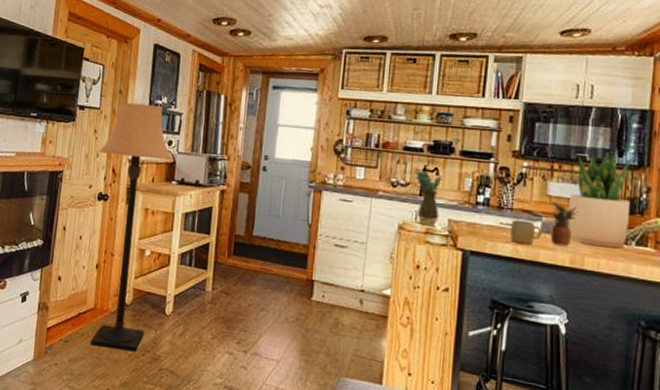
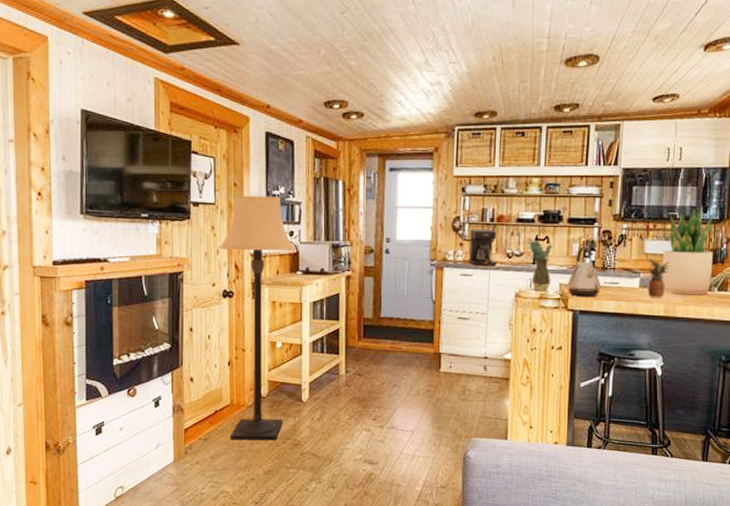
coffee maker: none [349,154,381,194] -> present [468,229,497,266]
kettle: none [457,180,497,237] -> present [567,245,602,297]
mug: present [510,219,542,245] -> none [613,278,640,299]

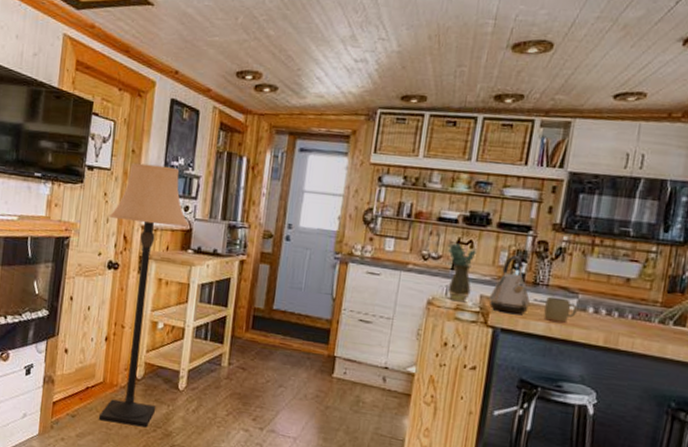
coffee maker: present [468,229,497,266] -> none [377,224,413,267]
mug: none [613,278,640,299] -> present [543,296,577,323]
fruit: present [647,257,671,299] -> none [585,277,618,326]
planter: present [662,209,714,295] -> none [605,227,677,328]

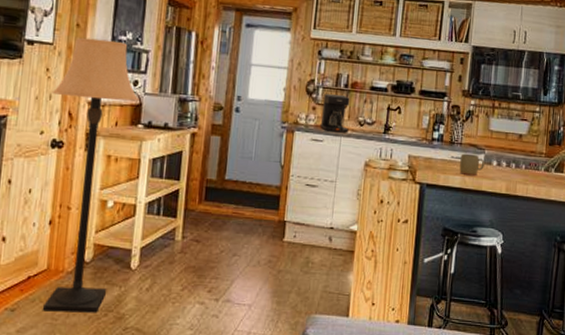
coffee maker: none [377,224,413,267] -> present [320,94,350,133]
vase: present [447,240,477,303] -> none [380,107,404,163]
kettle: present [489,255,531,315] -> none [416,118,449,171]

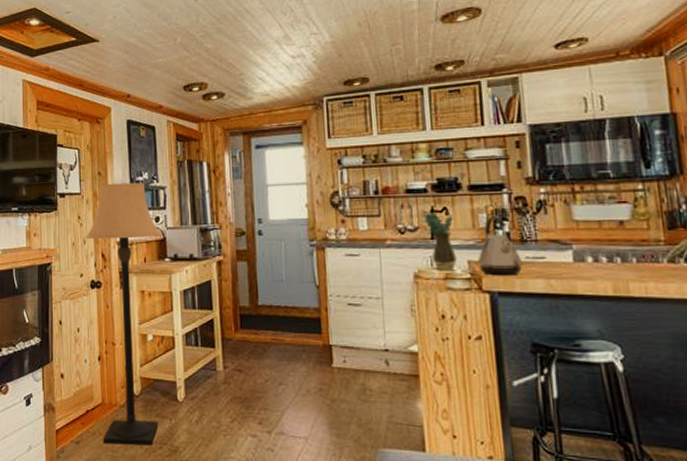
coffee maker: present [320,94,350,133] -> none [352,203,388,244]
vase: none [380,107,404,163] -> present [421,210,457,271]
kettle: none [416,118,449,171] -> present [477,215,523,276]
mug: present [459,153,485,175] -> none [538,251,575,277]

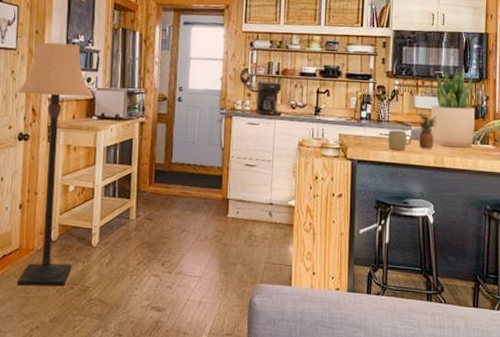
coffee maker: none [352,203,388,244] -> present [255,81,282,116]
vase: present [421,210,457,271] -> none [310,91,332,141]
kettle: present [477,215,523,276] -> none [346,99,377,148]
mug: none [538,251,575,277] -> present [387,130,412,150]
fruit: none [579,225,613,275] -> present [418,112,439,150]
planter: none [598,165,673,269] -> present [431,69,475,148]

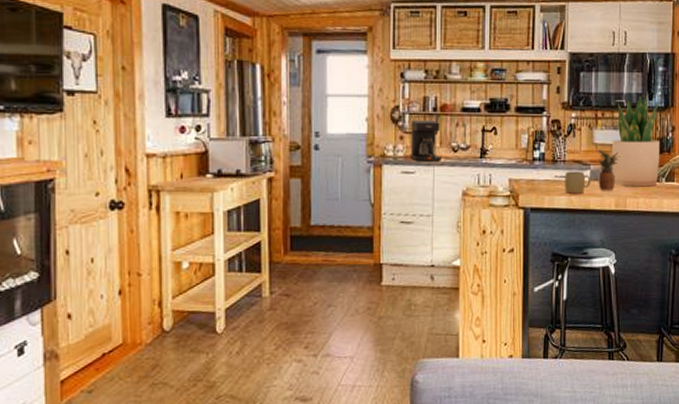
lamp: present [16,42,93,286] -> none [102,81,204,389]

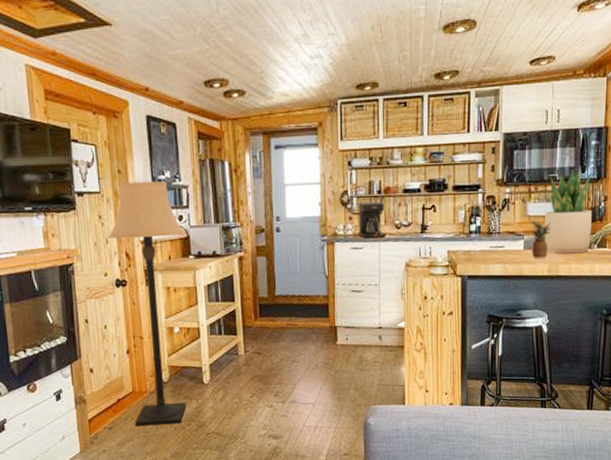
lamp: none [102,81,204,389] -> present [107,181,187,427]
mug: present [564,171,591,194] -> none [498,241,524,262]

